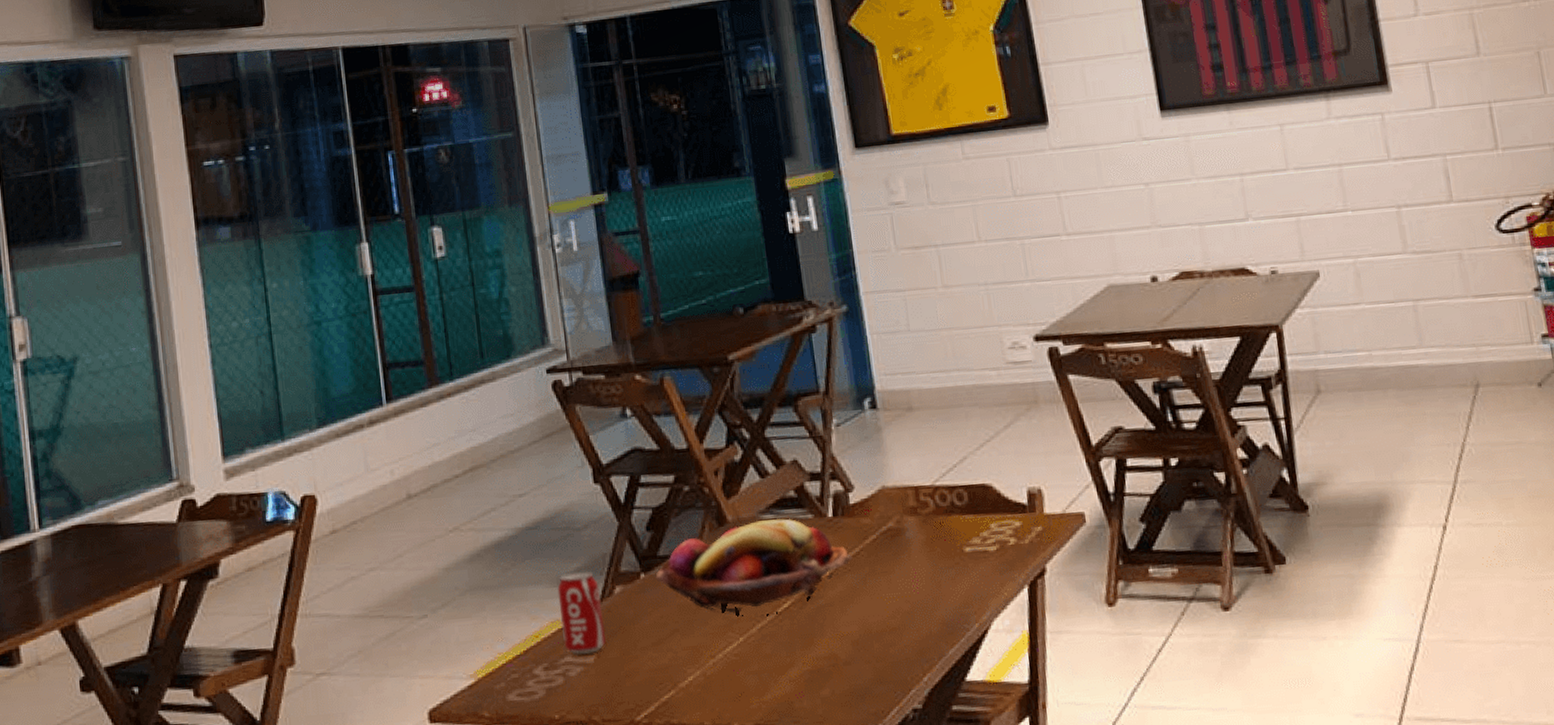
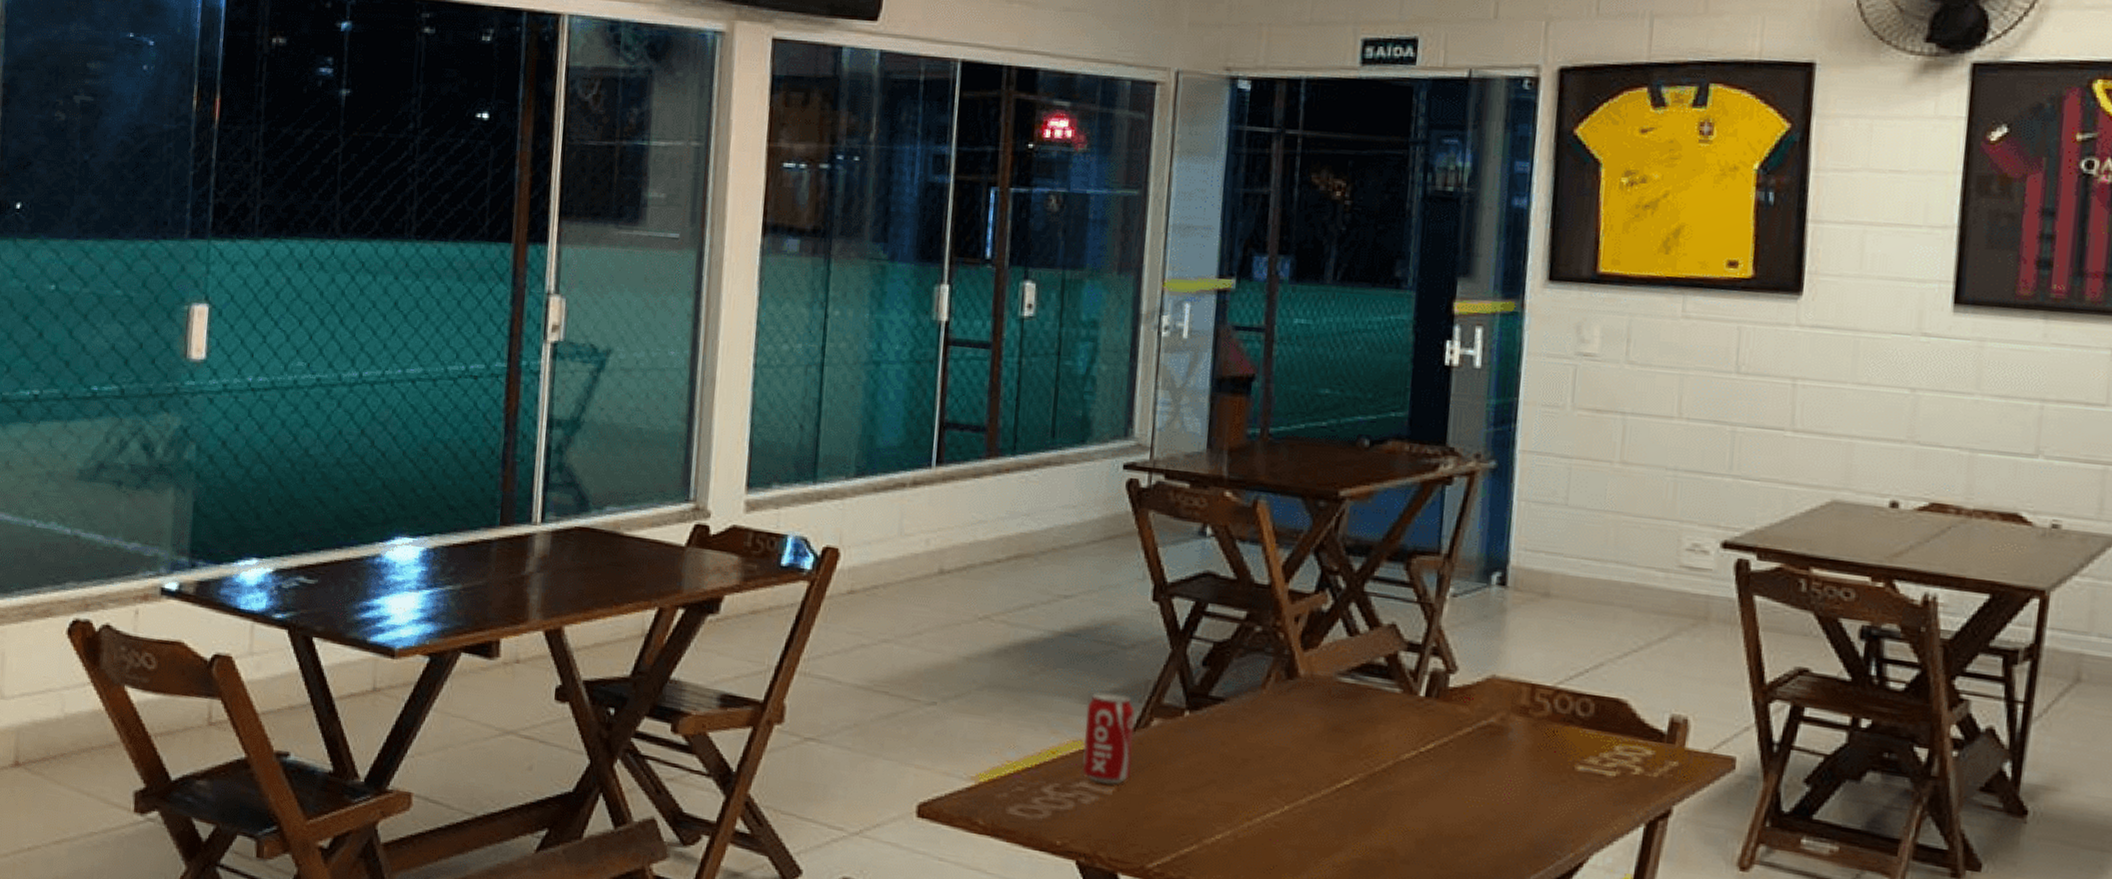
fruit basket: present [655,518,853,617] -> none [1201,682,1438,790]

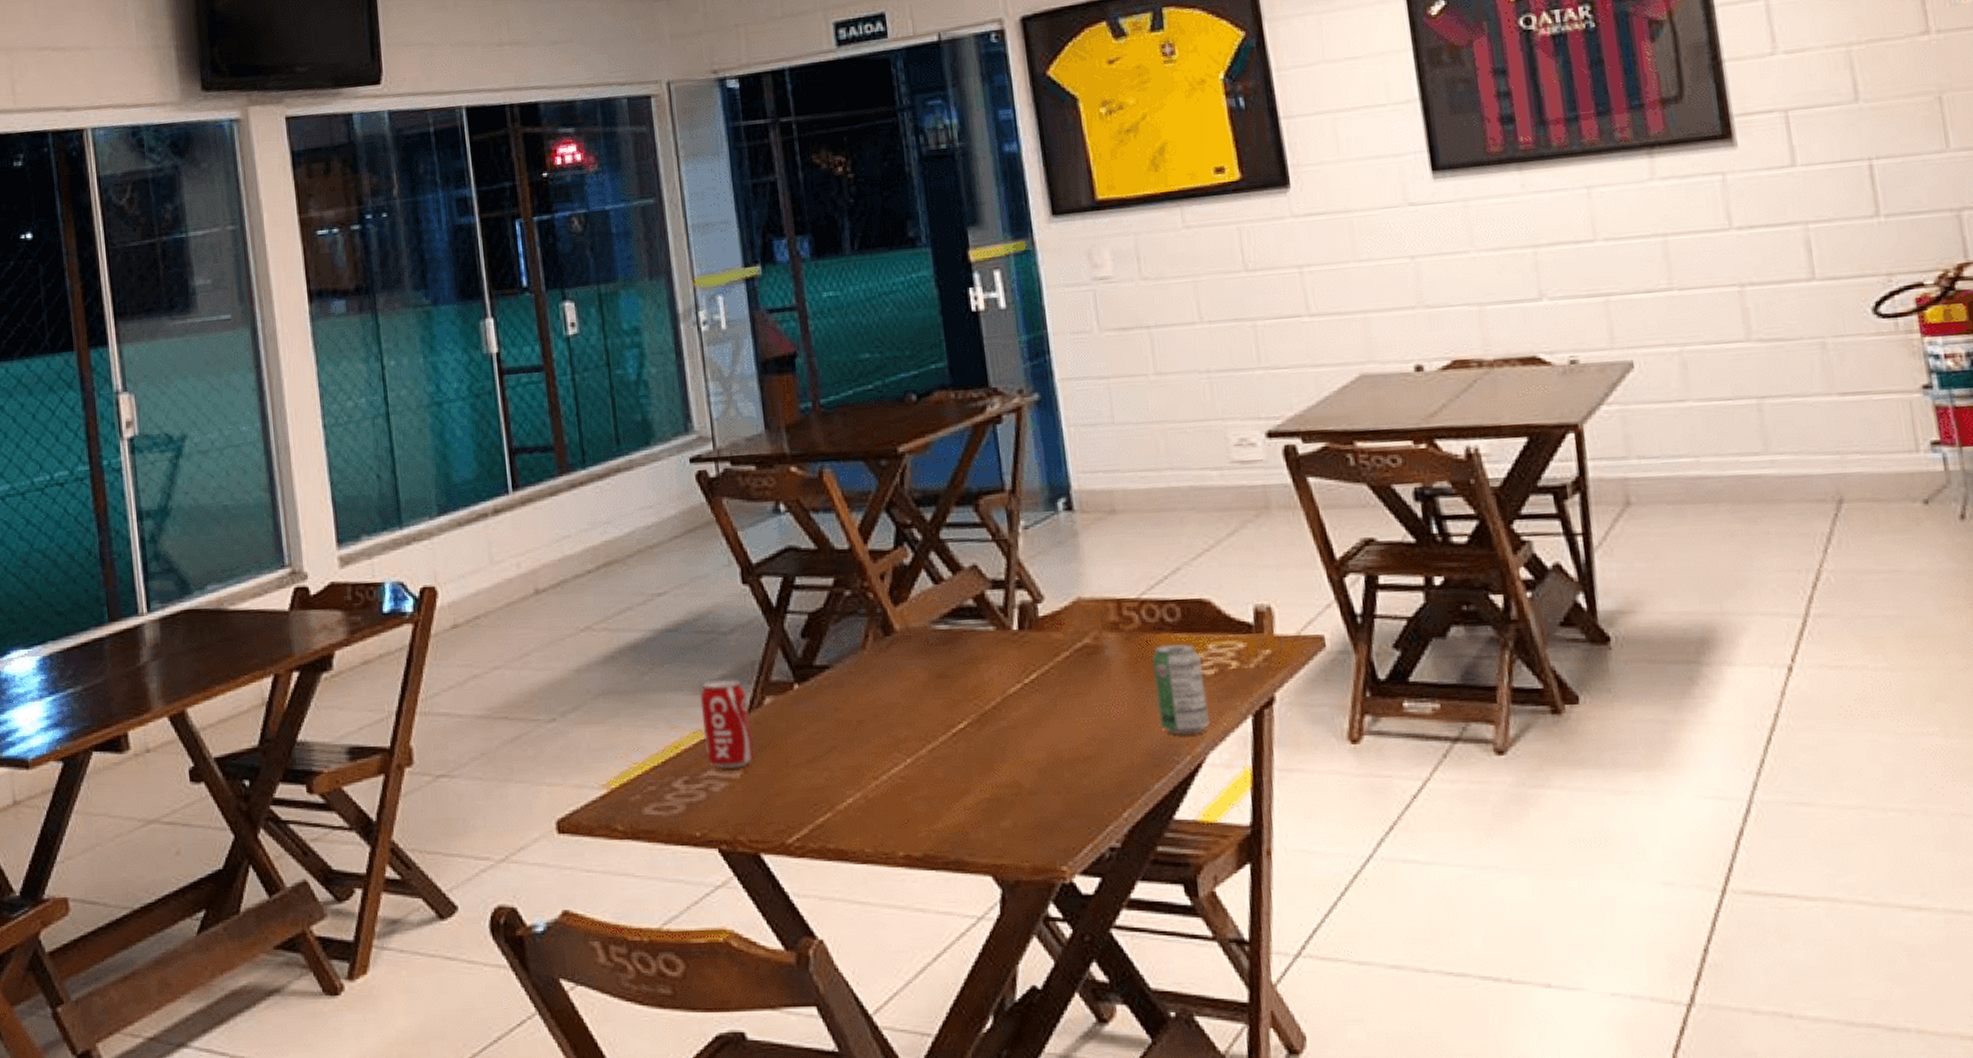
beverage can: none [1549,737,1605,833] -> present [1151,643,1210,735]

